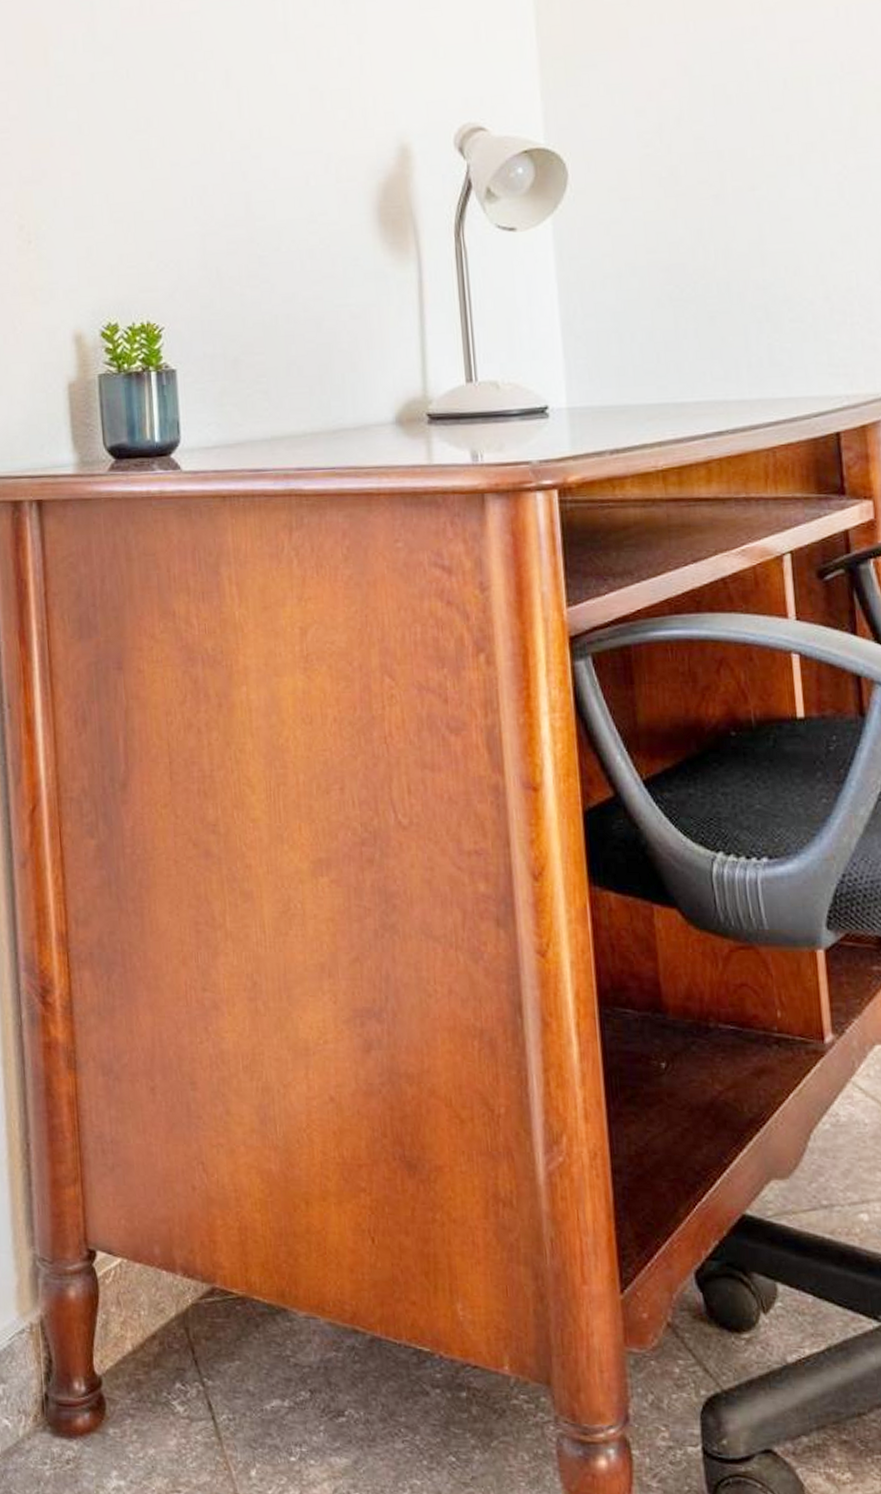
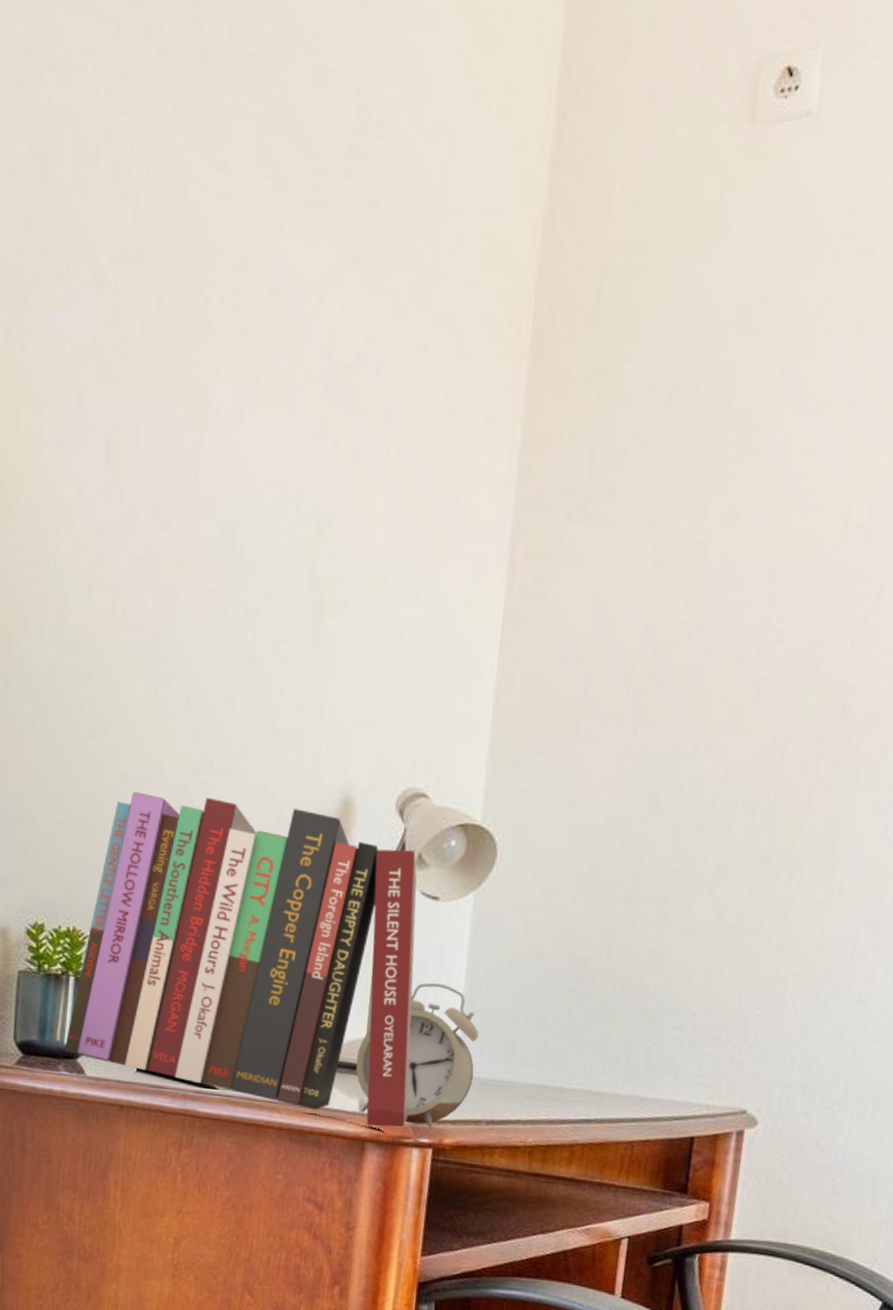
books: none [156,164,525,476] -> present [64,791,417,1127]
alarm clock: none [459,315,587,470] -> present [355,982,479,1130]

